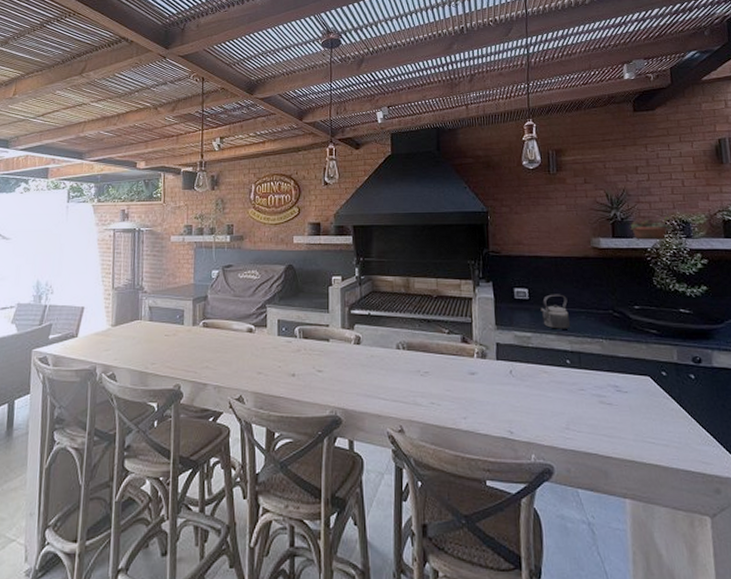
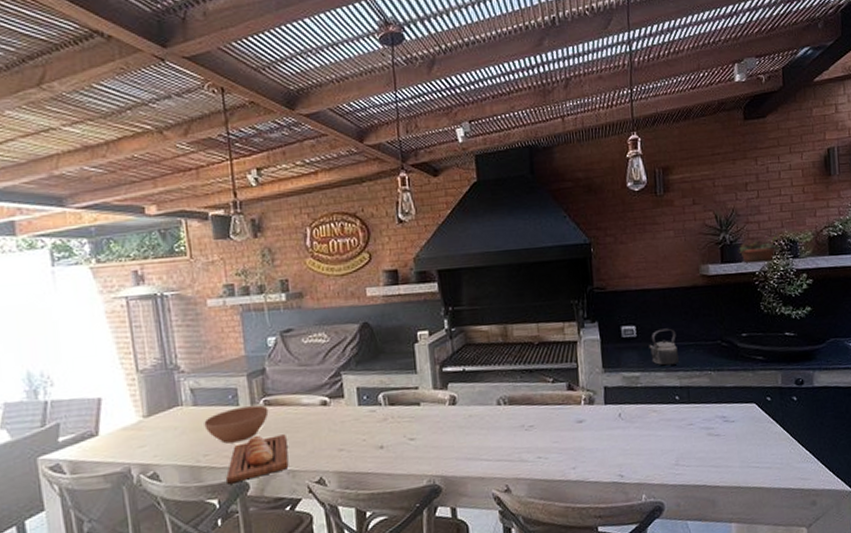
bowl: none [155,326,206,356] -> present [204,405,269,444]
bread loaf: none [165,352,217,391] -> present [225,434,289,484]

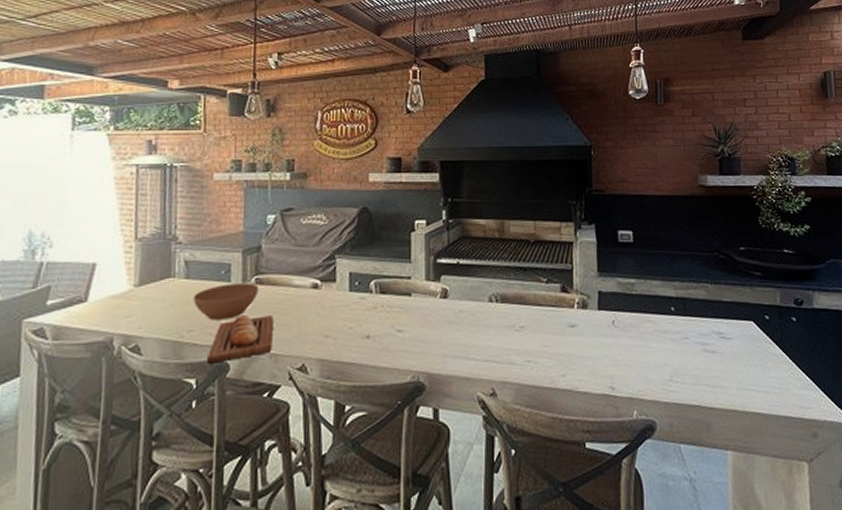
kettle: present [649,328,680,366] -> none [645,236,676,274]
succulent planter: present [737,235,784,264] -> none [736,151,782,177]

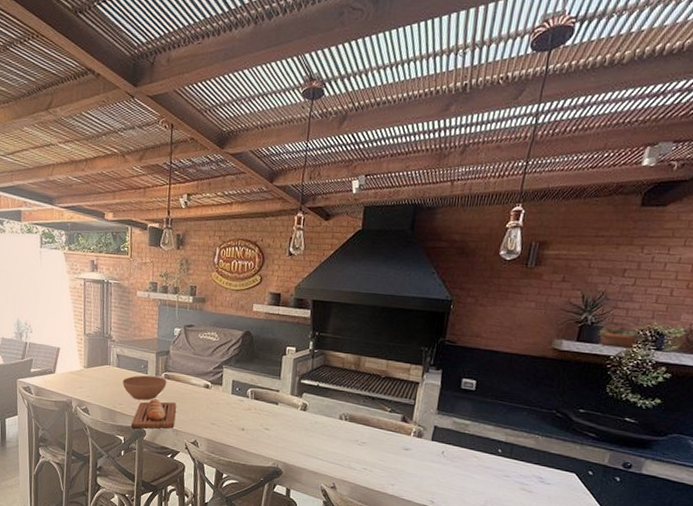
succulent planter: none [736,151,782,177] -> present [597,323,648,349]

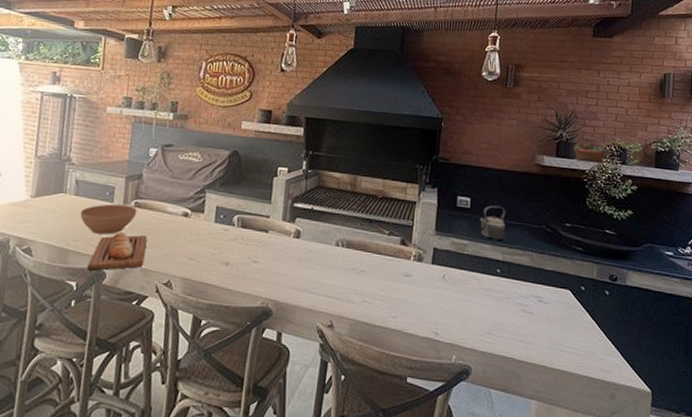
kettle: none [484,388,514,422] -> present [480,205,506,240]

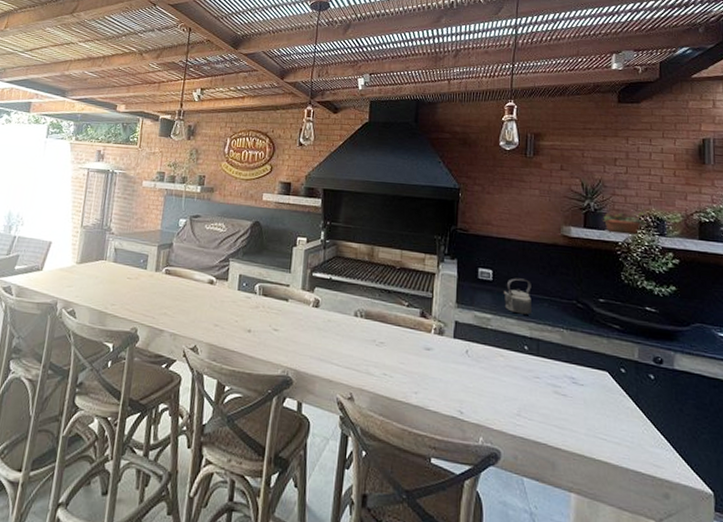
bowl: present [80,204,138,235] -> none [117,271,168,300]
bread loaf: present [86,232,147,271] -> none [122,298,176,334]

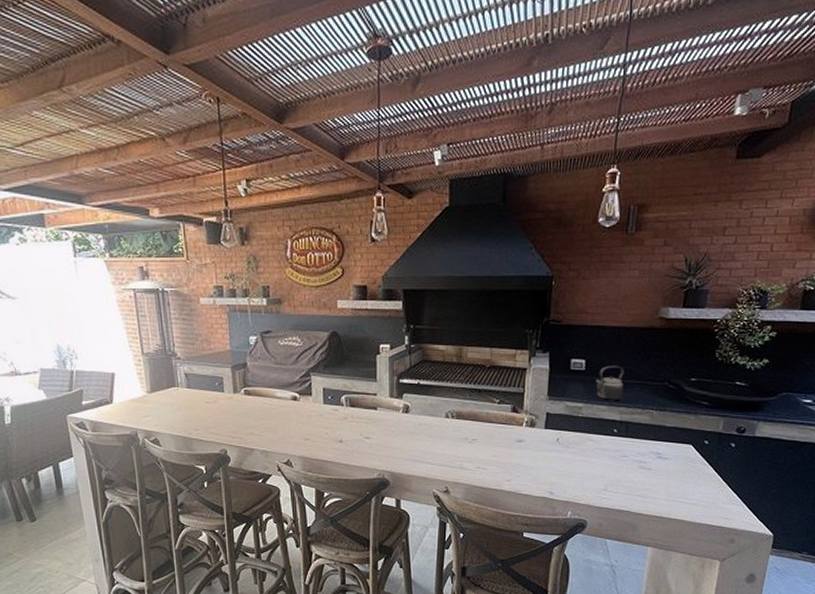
succulent planter: present [601,209,650,235] -> none [702,284,753,310]

